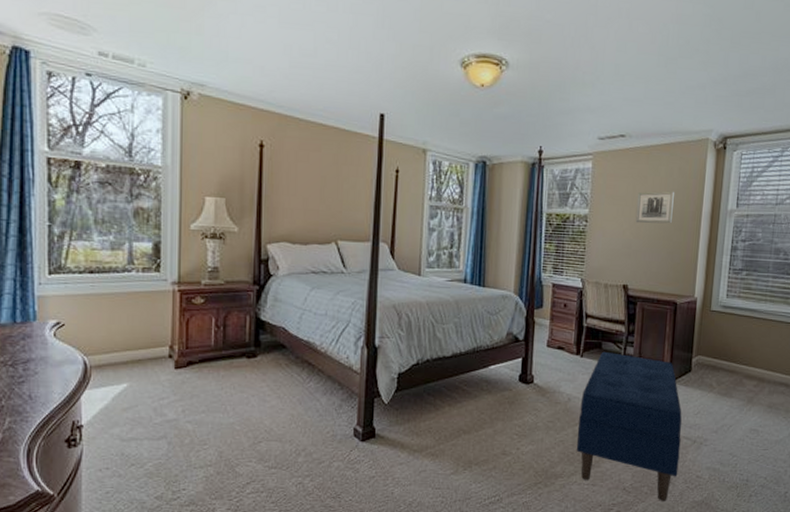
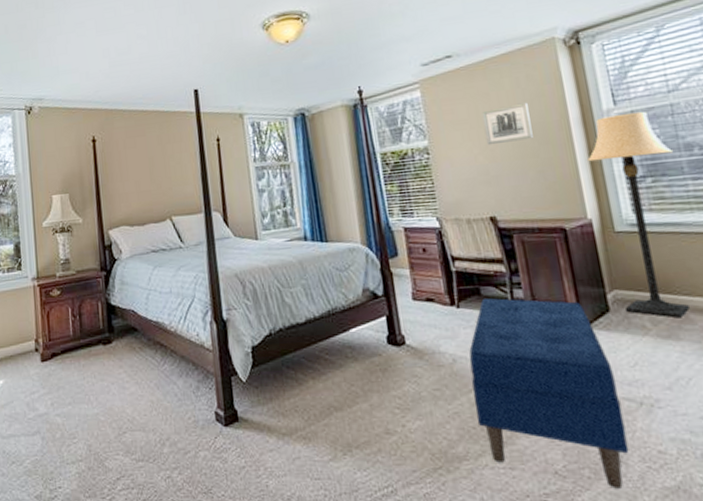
lamp: none [701,215,766,382] -> present [588,111,690,319]

